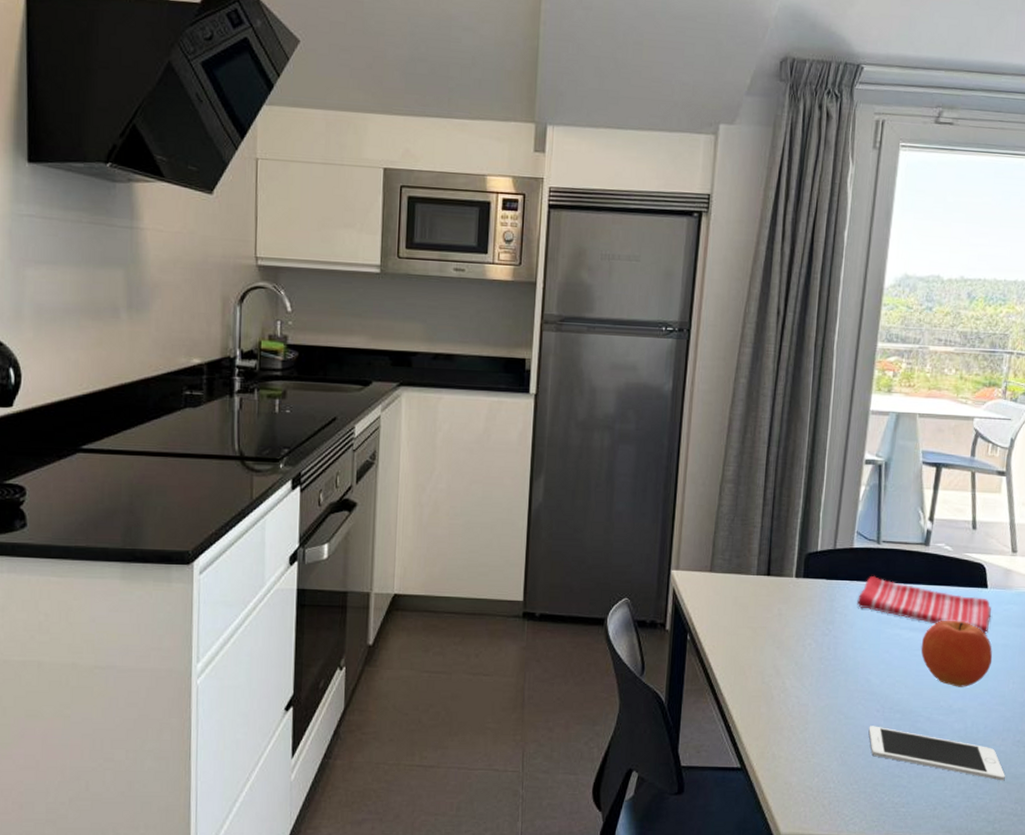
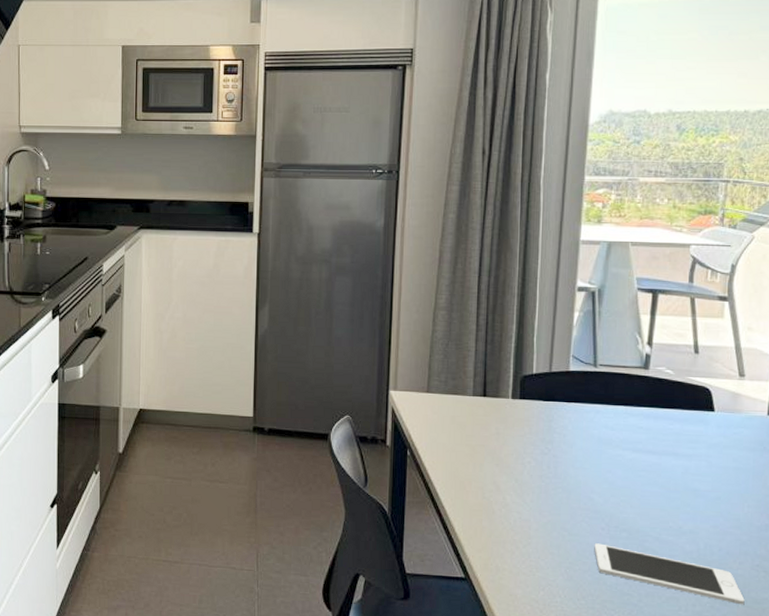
dish towel: present [857,575,991,634] -> none [576,397,720,457]
fruit: present [921,620,993,687] -> none [645,442,724,509]

